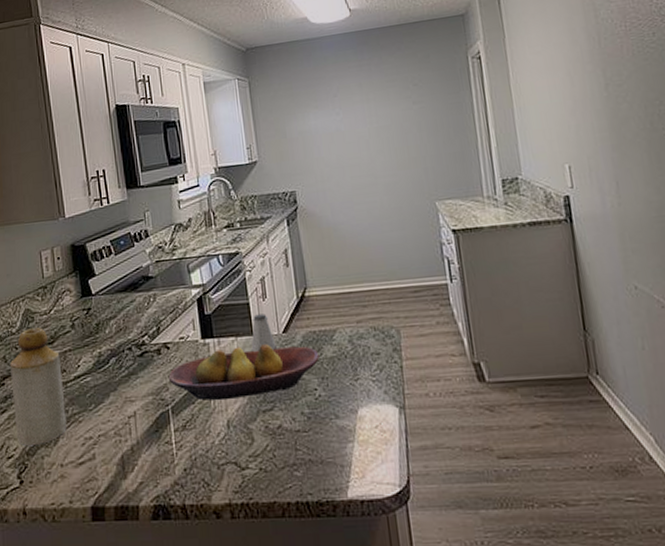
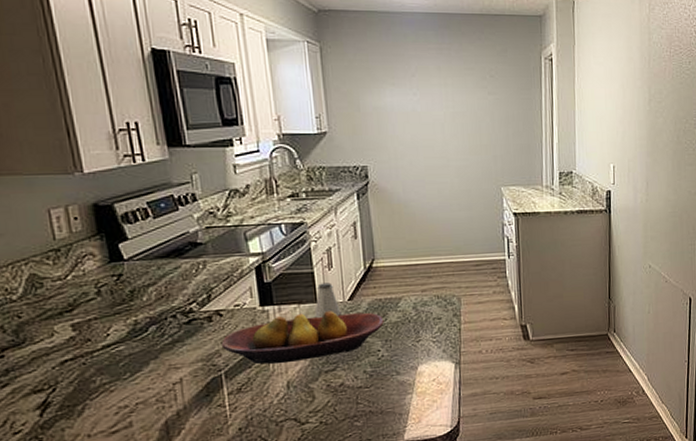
bottle: present [10,327,67,446] -> none [11,294,94,420]

